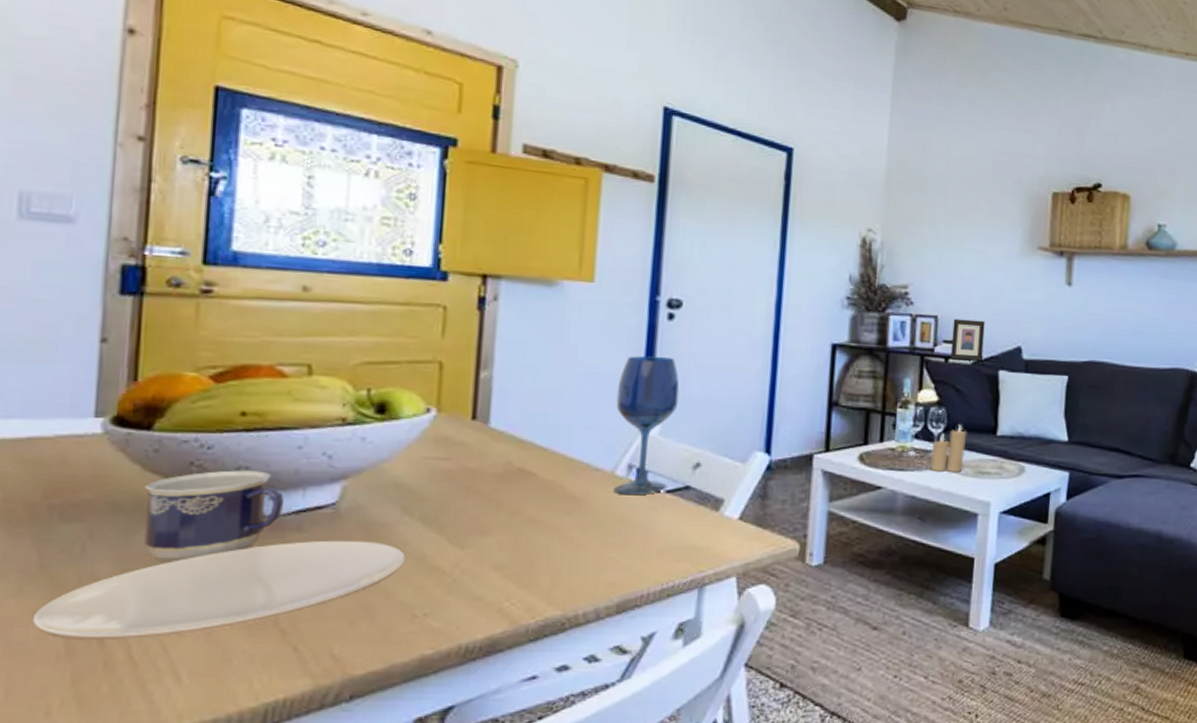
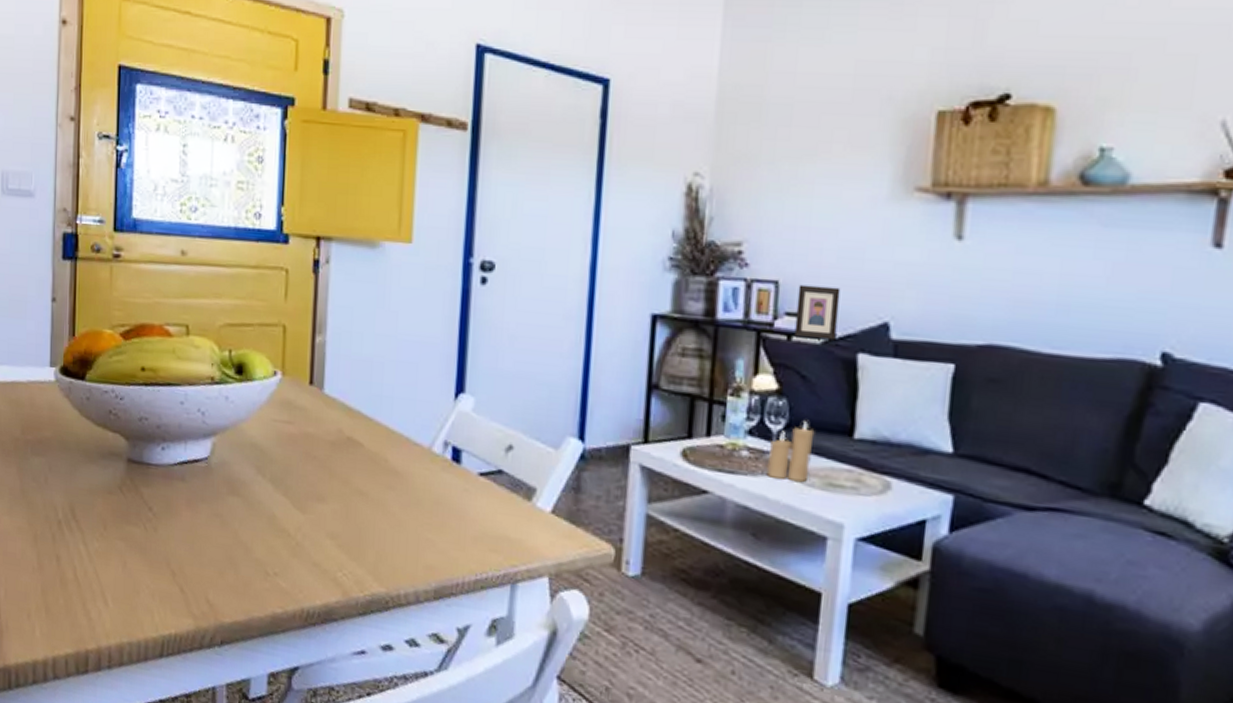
plate: present [32,540,406,641] -> none [18,491,260,564]
cup: present [144,470,284,564] -> none [81,420,171,500]
wineglass: present [612,356,680,496] -> none [430,323,493,476]

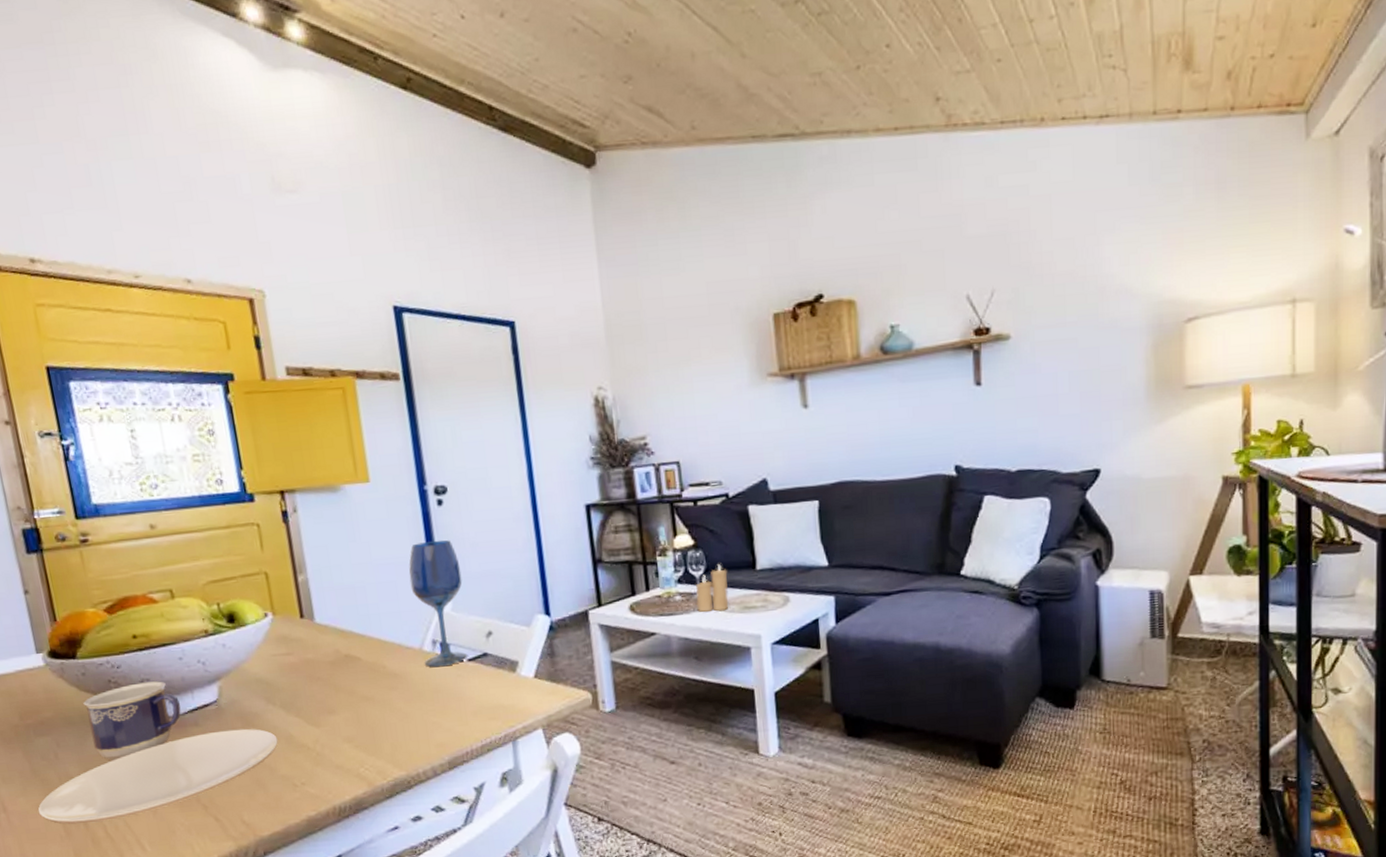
plate: none [18,491,260,564] -> present [38,728,278,824]
cup: none [81,420,171,500] -> present [83,681,181,761]
wineglass: none [430,323,493,476] -> present [409,540,468,668]
picture frame: present [794,284,841,341] -> none [695,458,730,502]

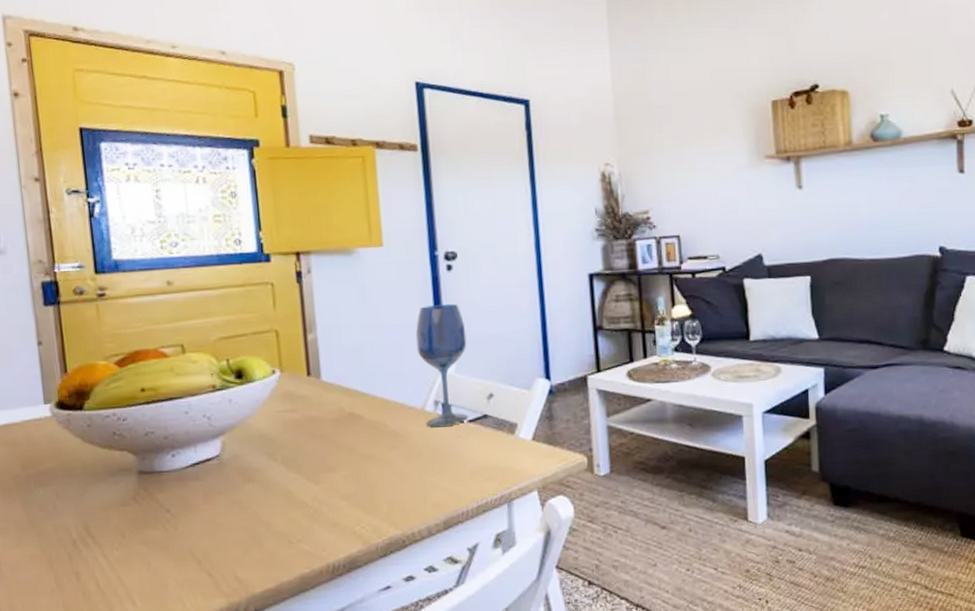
plate: present [38,728,278,824] -> none [31,484,277,577]
cup: present [83,681,181,761] -> none [86,434,183,514]
candle: present [696,564,729,613] -> none [691,334,723,381]

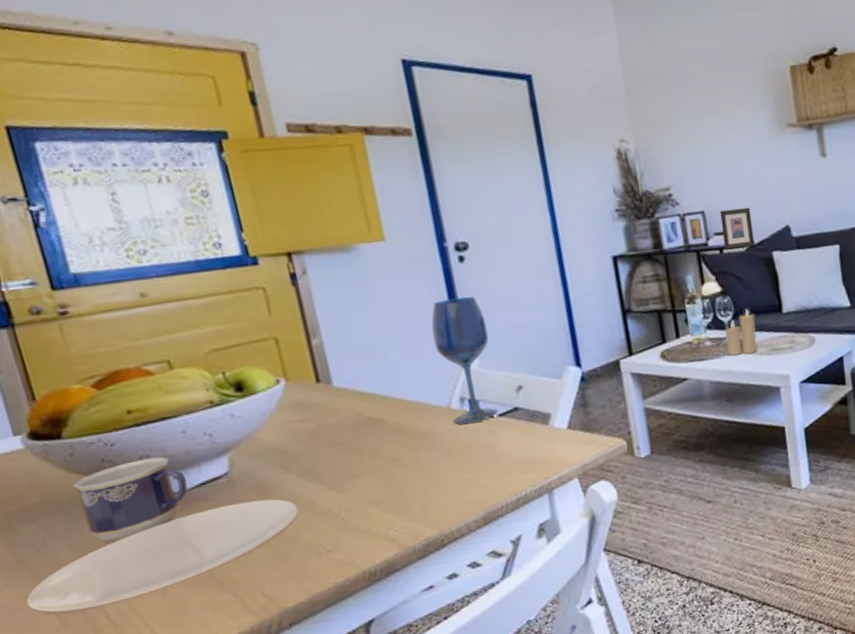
plate: none [31,484,277,577] -> present [26,499,299,614]
cup: none [86,434,183,514] -> present [73,456,188,544]
candle: none [691,334,723,381] -> present [725,309,757,357]
picture frame: none [694,234,727,274] -> present [719,207,755,250]

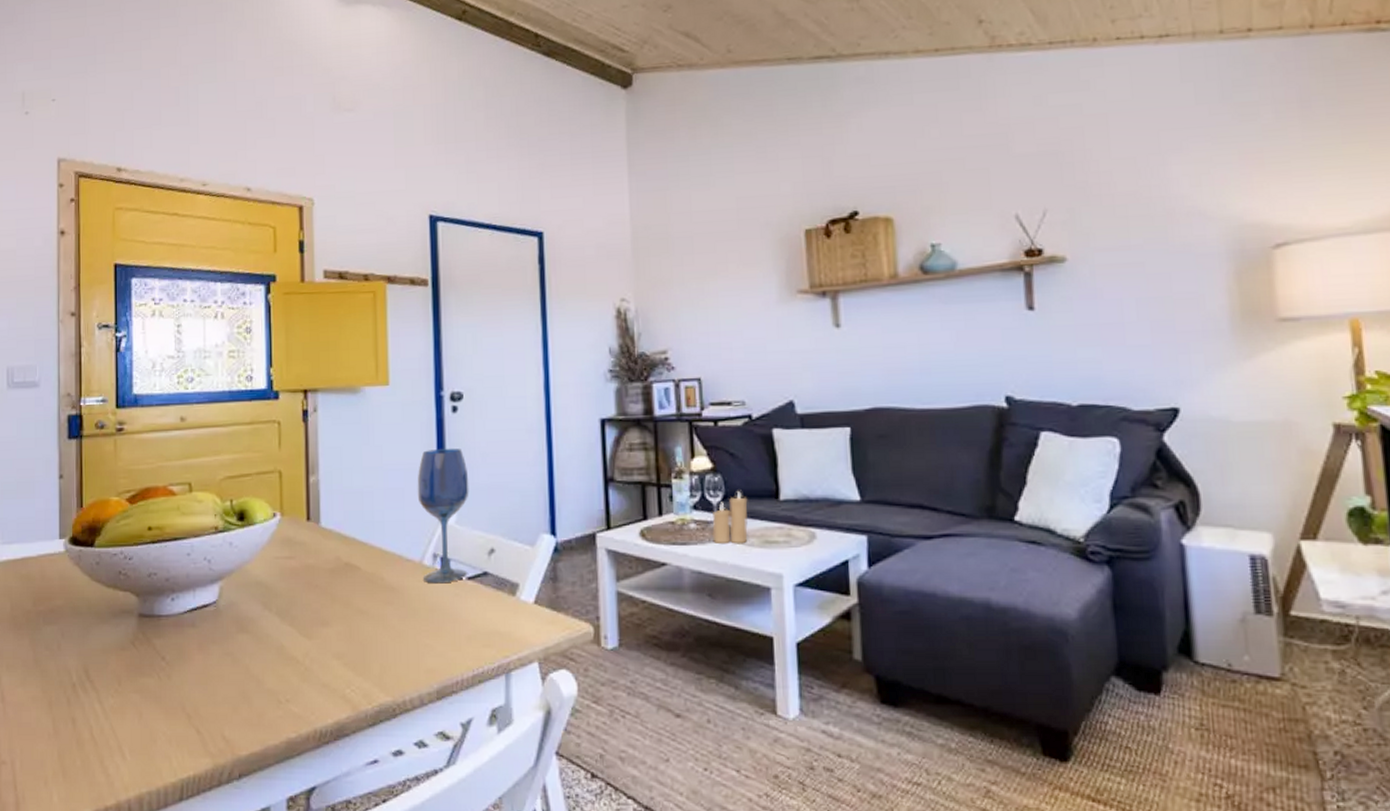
plate: present [26,499,299,614] -> none [32,634,269,723]
cup: present [73,456,188,544] -> none [92,576,181,658]
picture frame: present [719,207,755,250] -> none [717,377,753,422]

